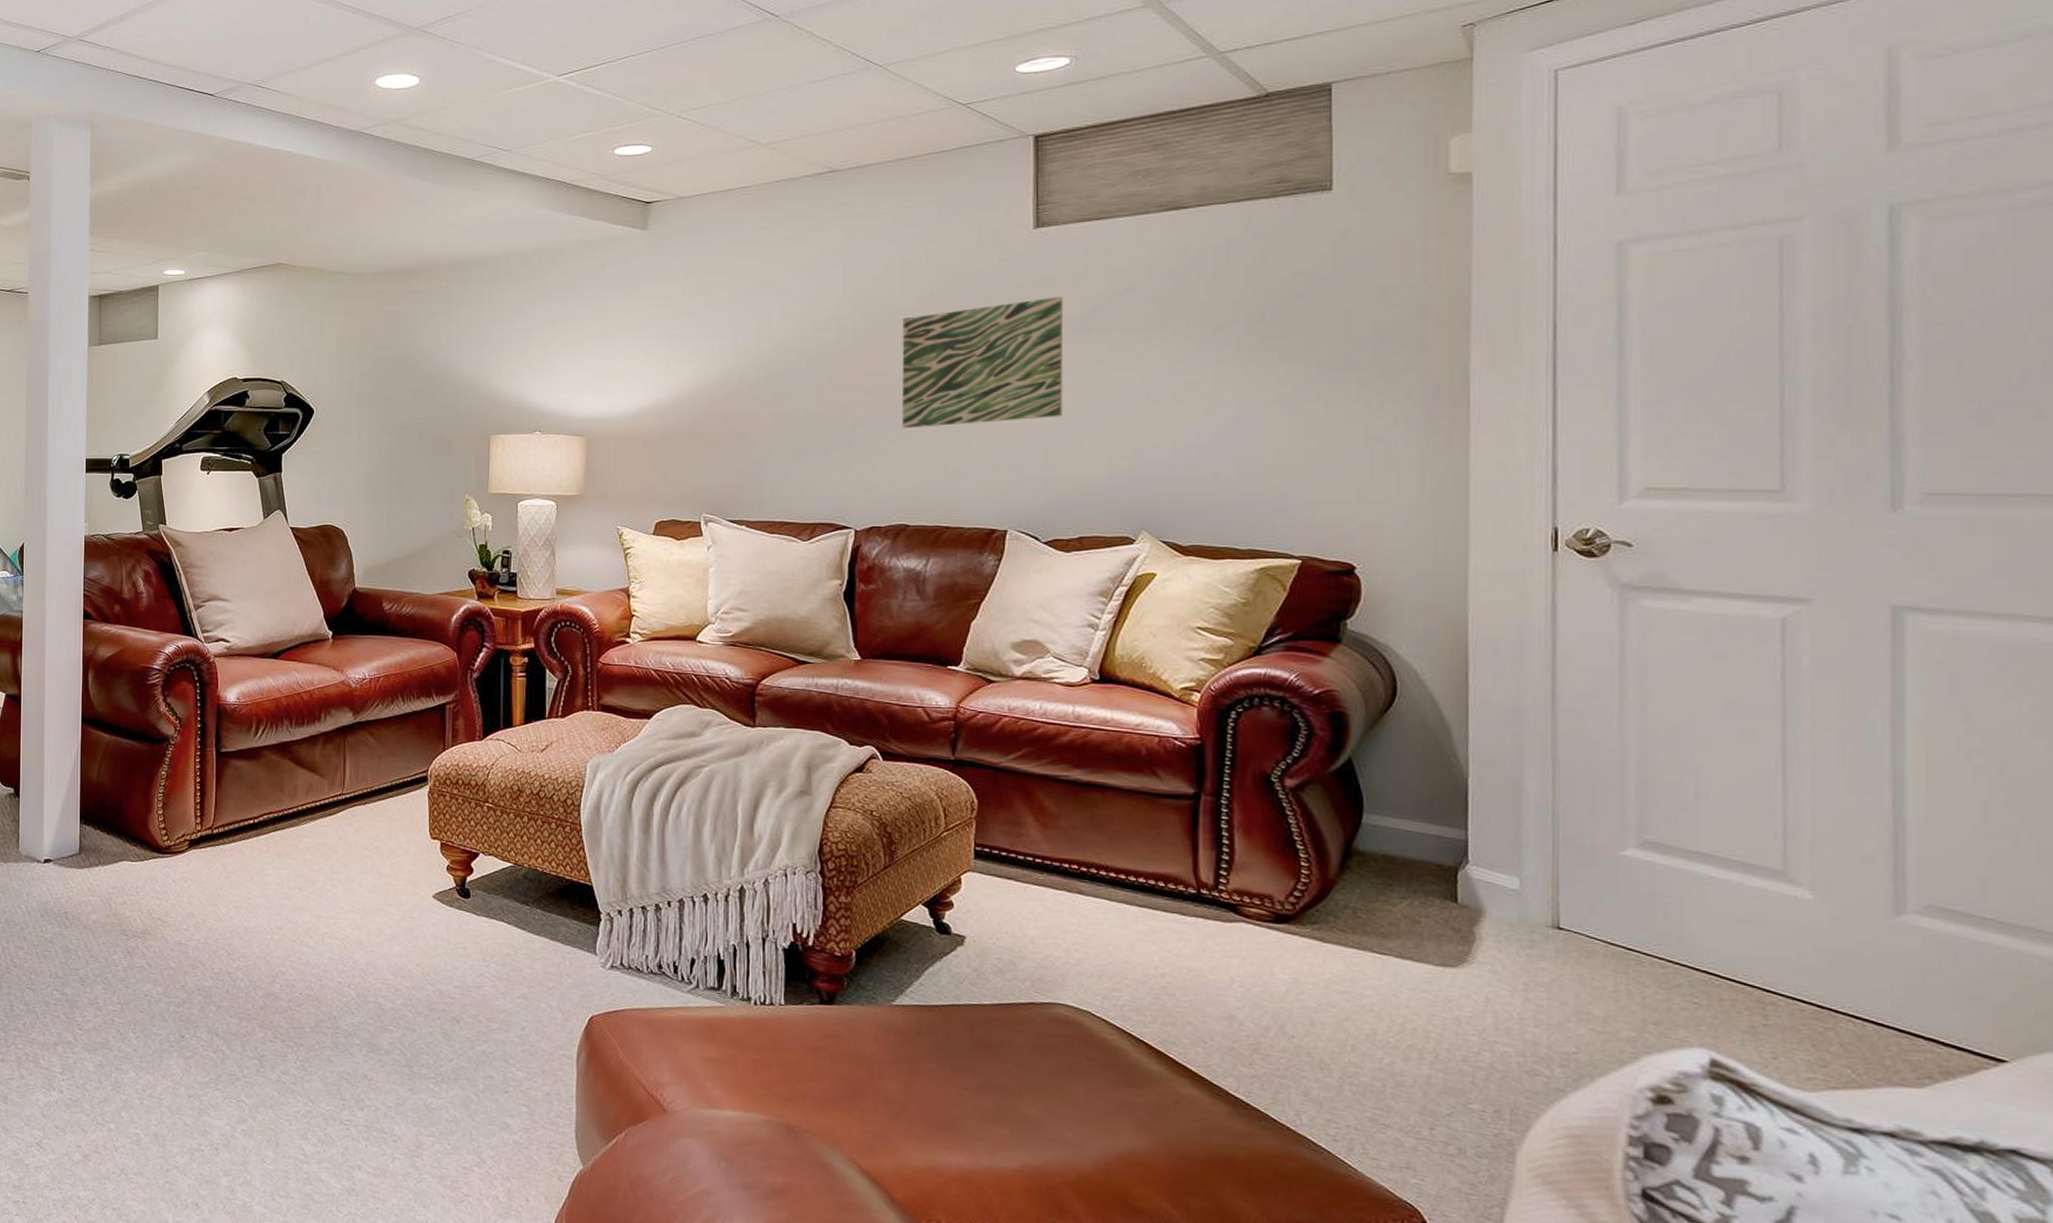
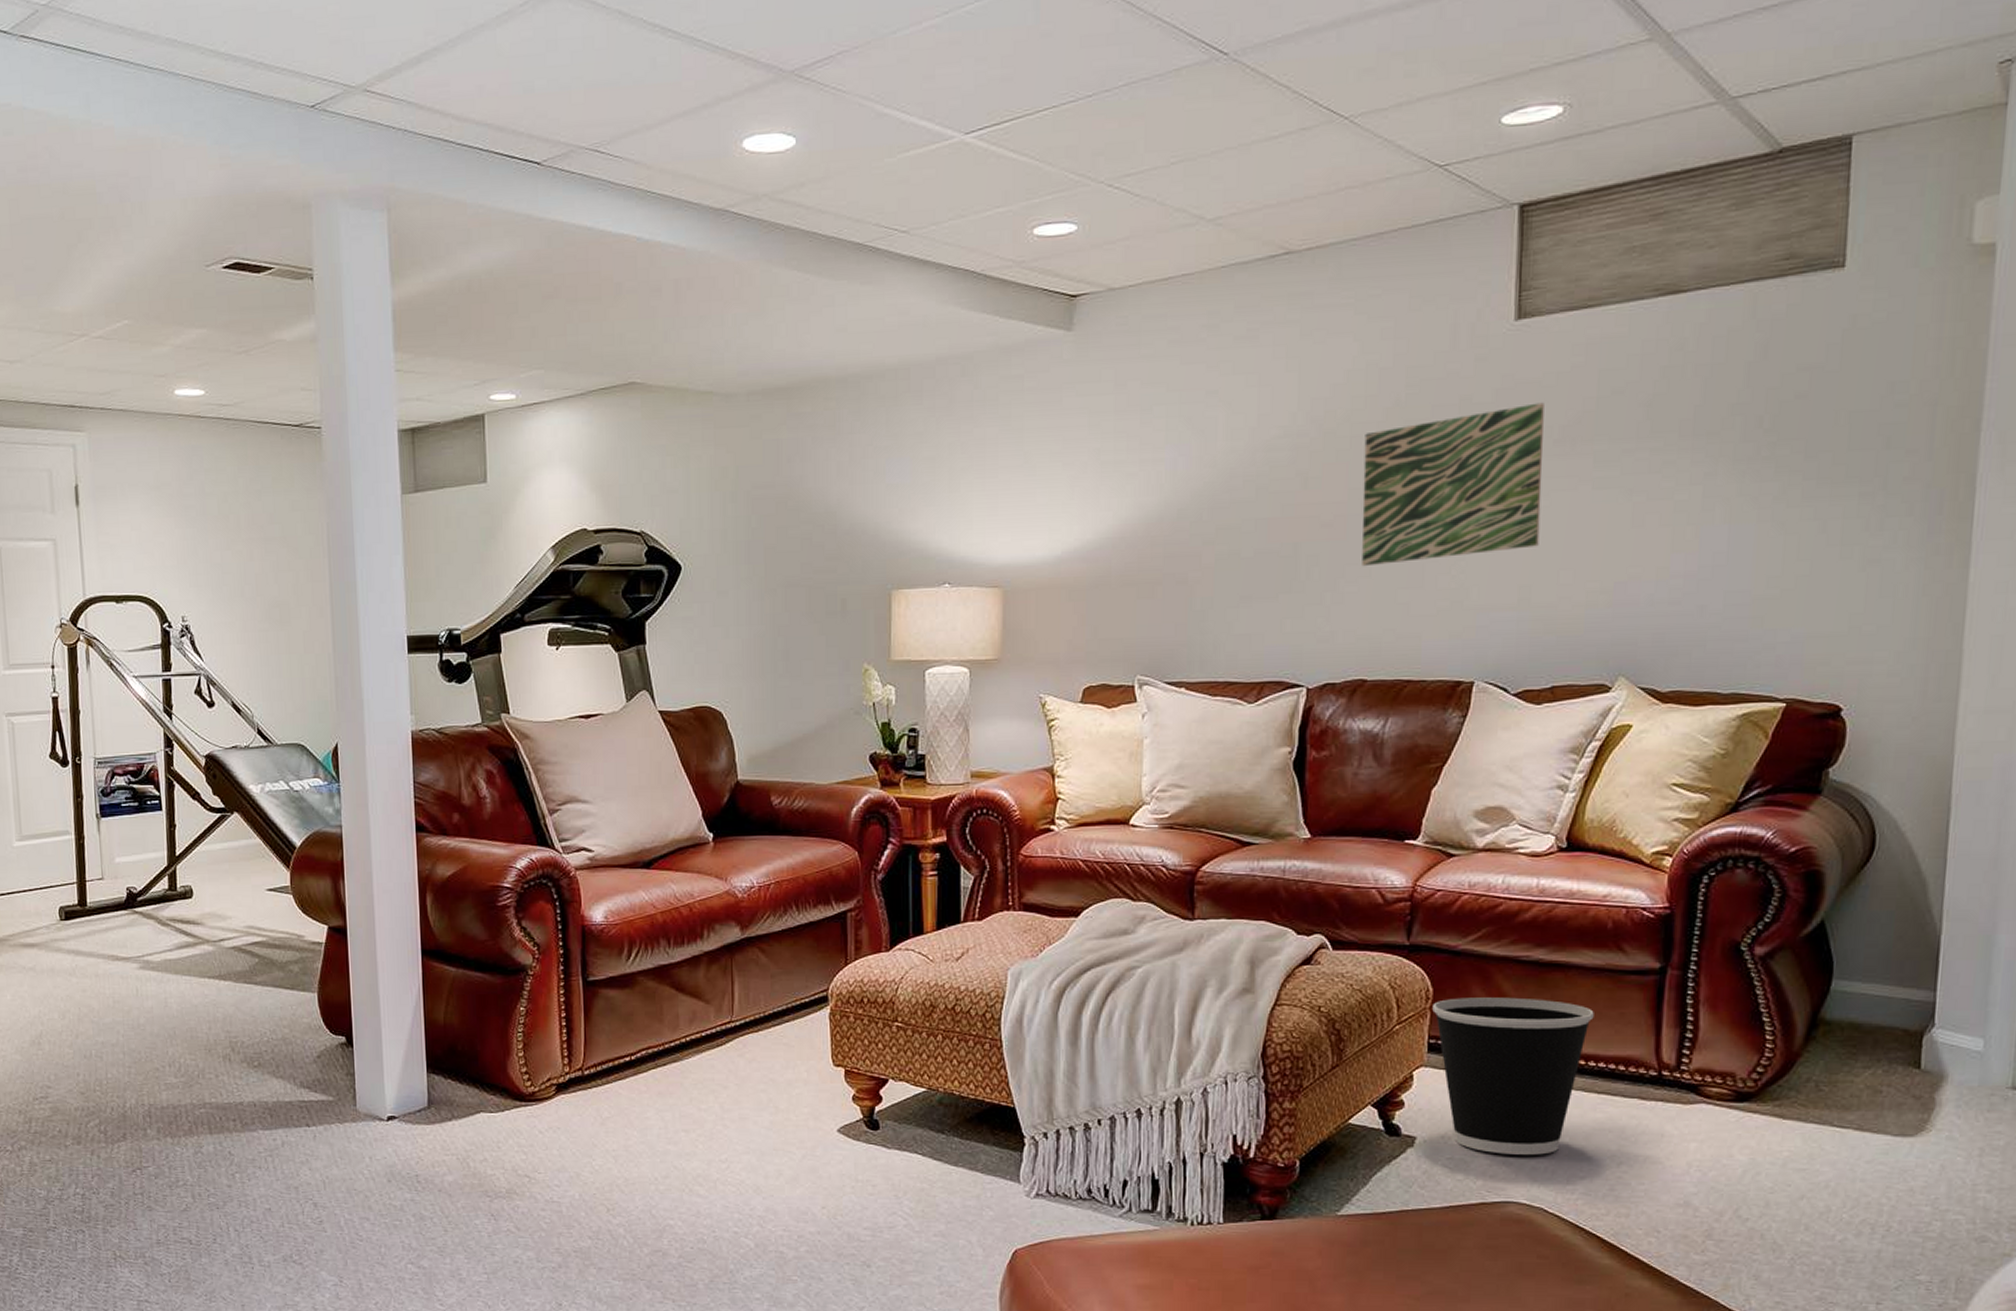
wastebasket: none [978,810,1132,961] -> present [1432,997,1594,1155]

